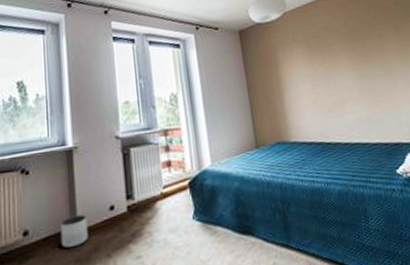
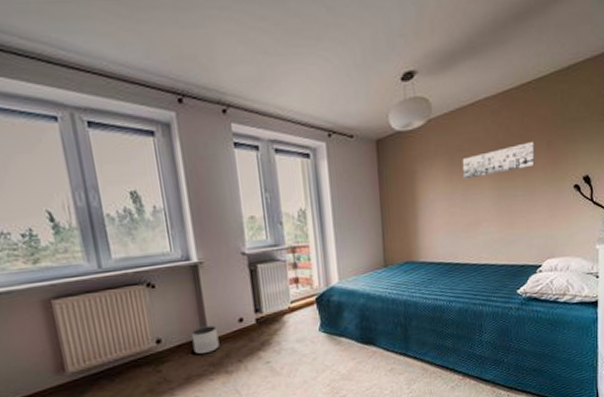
wall art: none [319,28,388,62] -> present [462,142,535,180]

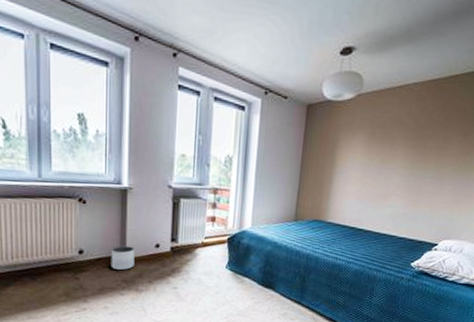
wall art: present [462,142,535,180] -> none [380,130,452,155]

